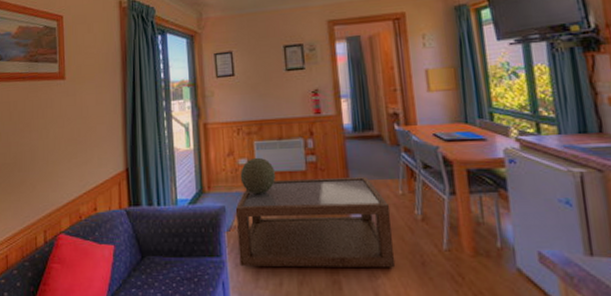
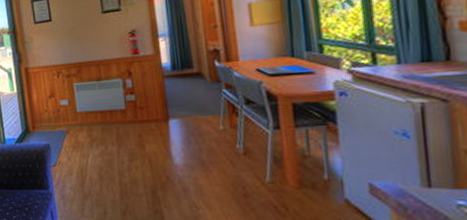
coffee table: present [235,177,396,268] -> none [59,114,217,199]
decorative sphere: present [240,157,275,195] -> none [62,98,96,133]

